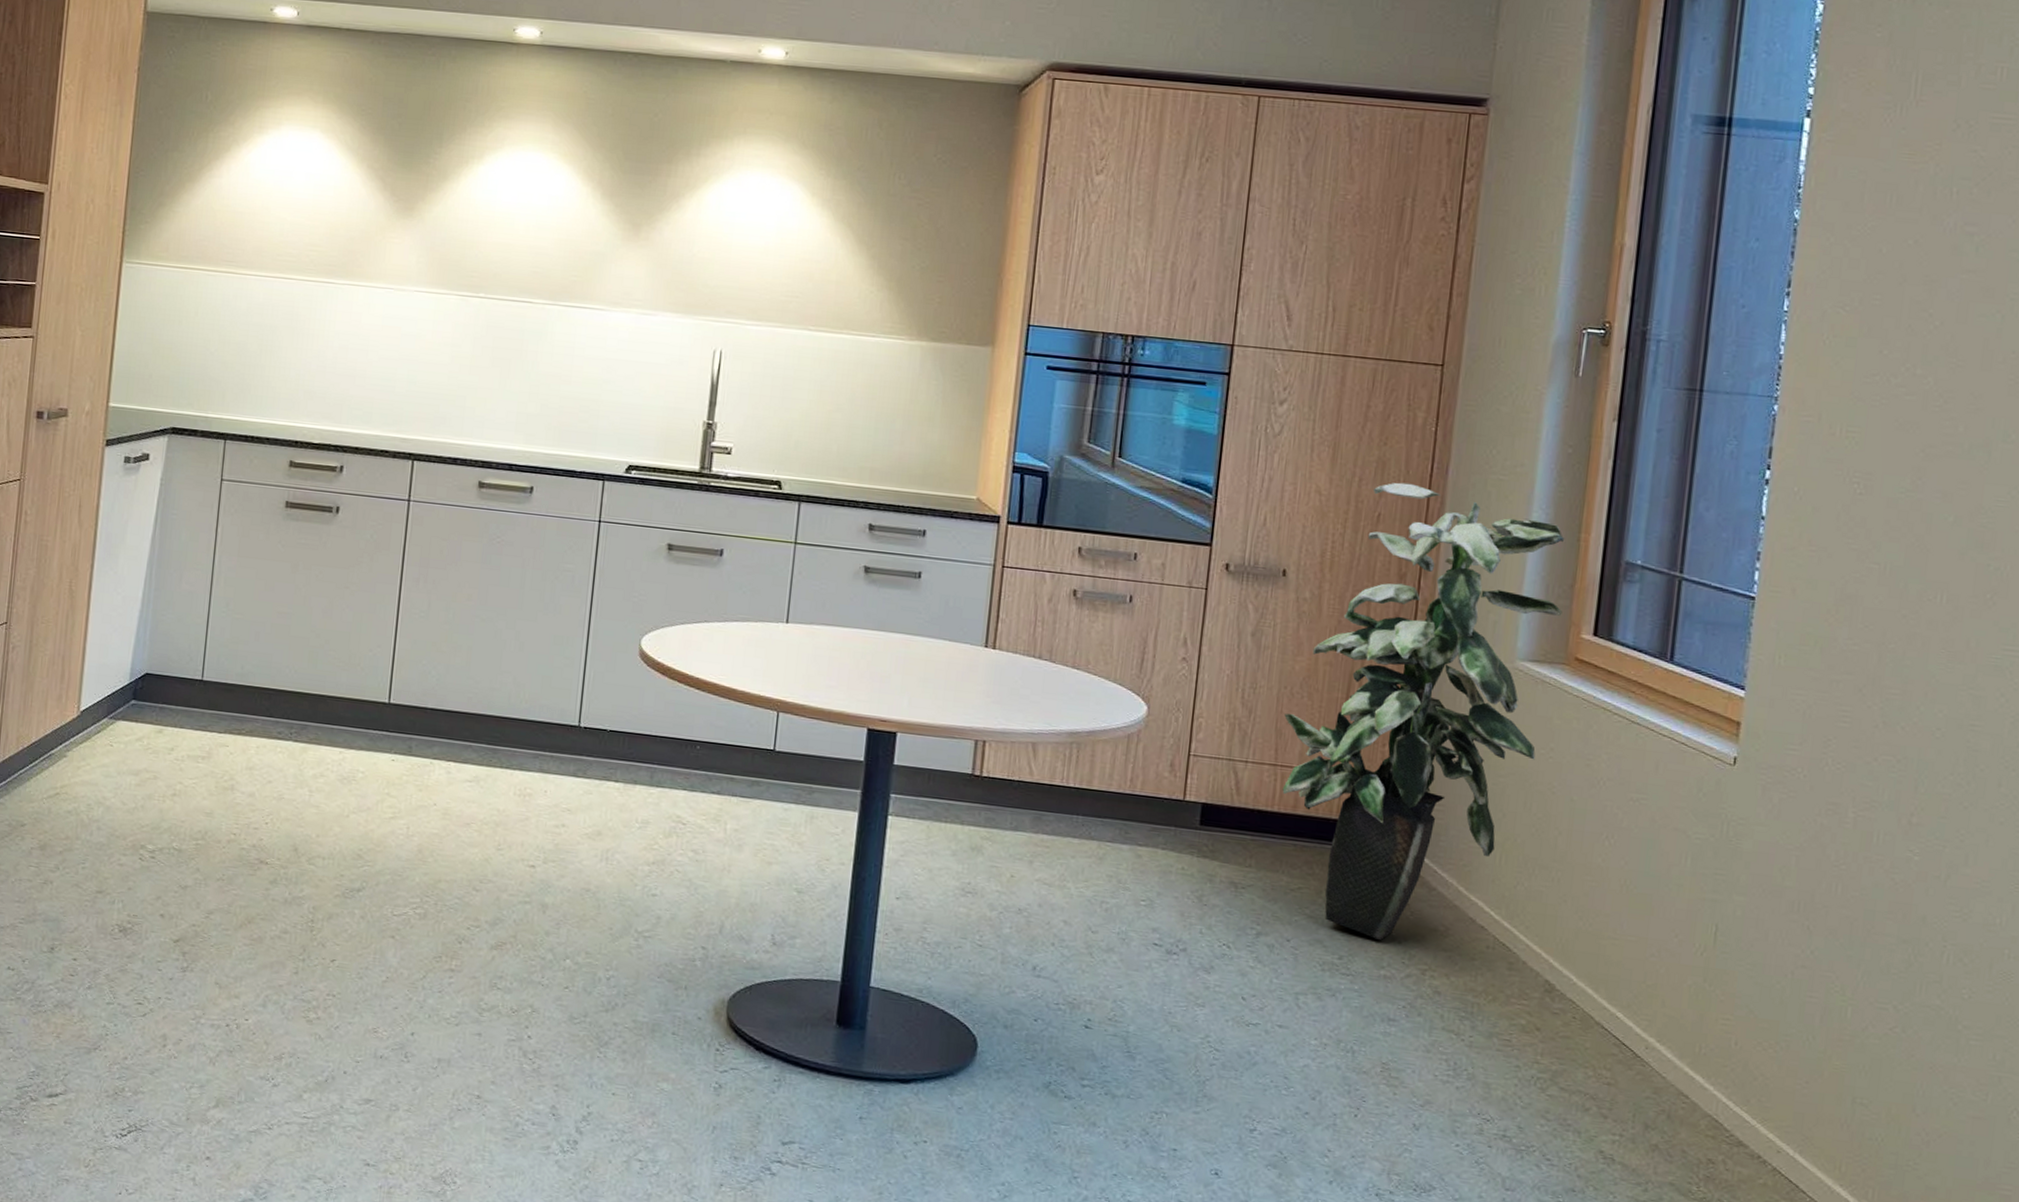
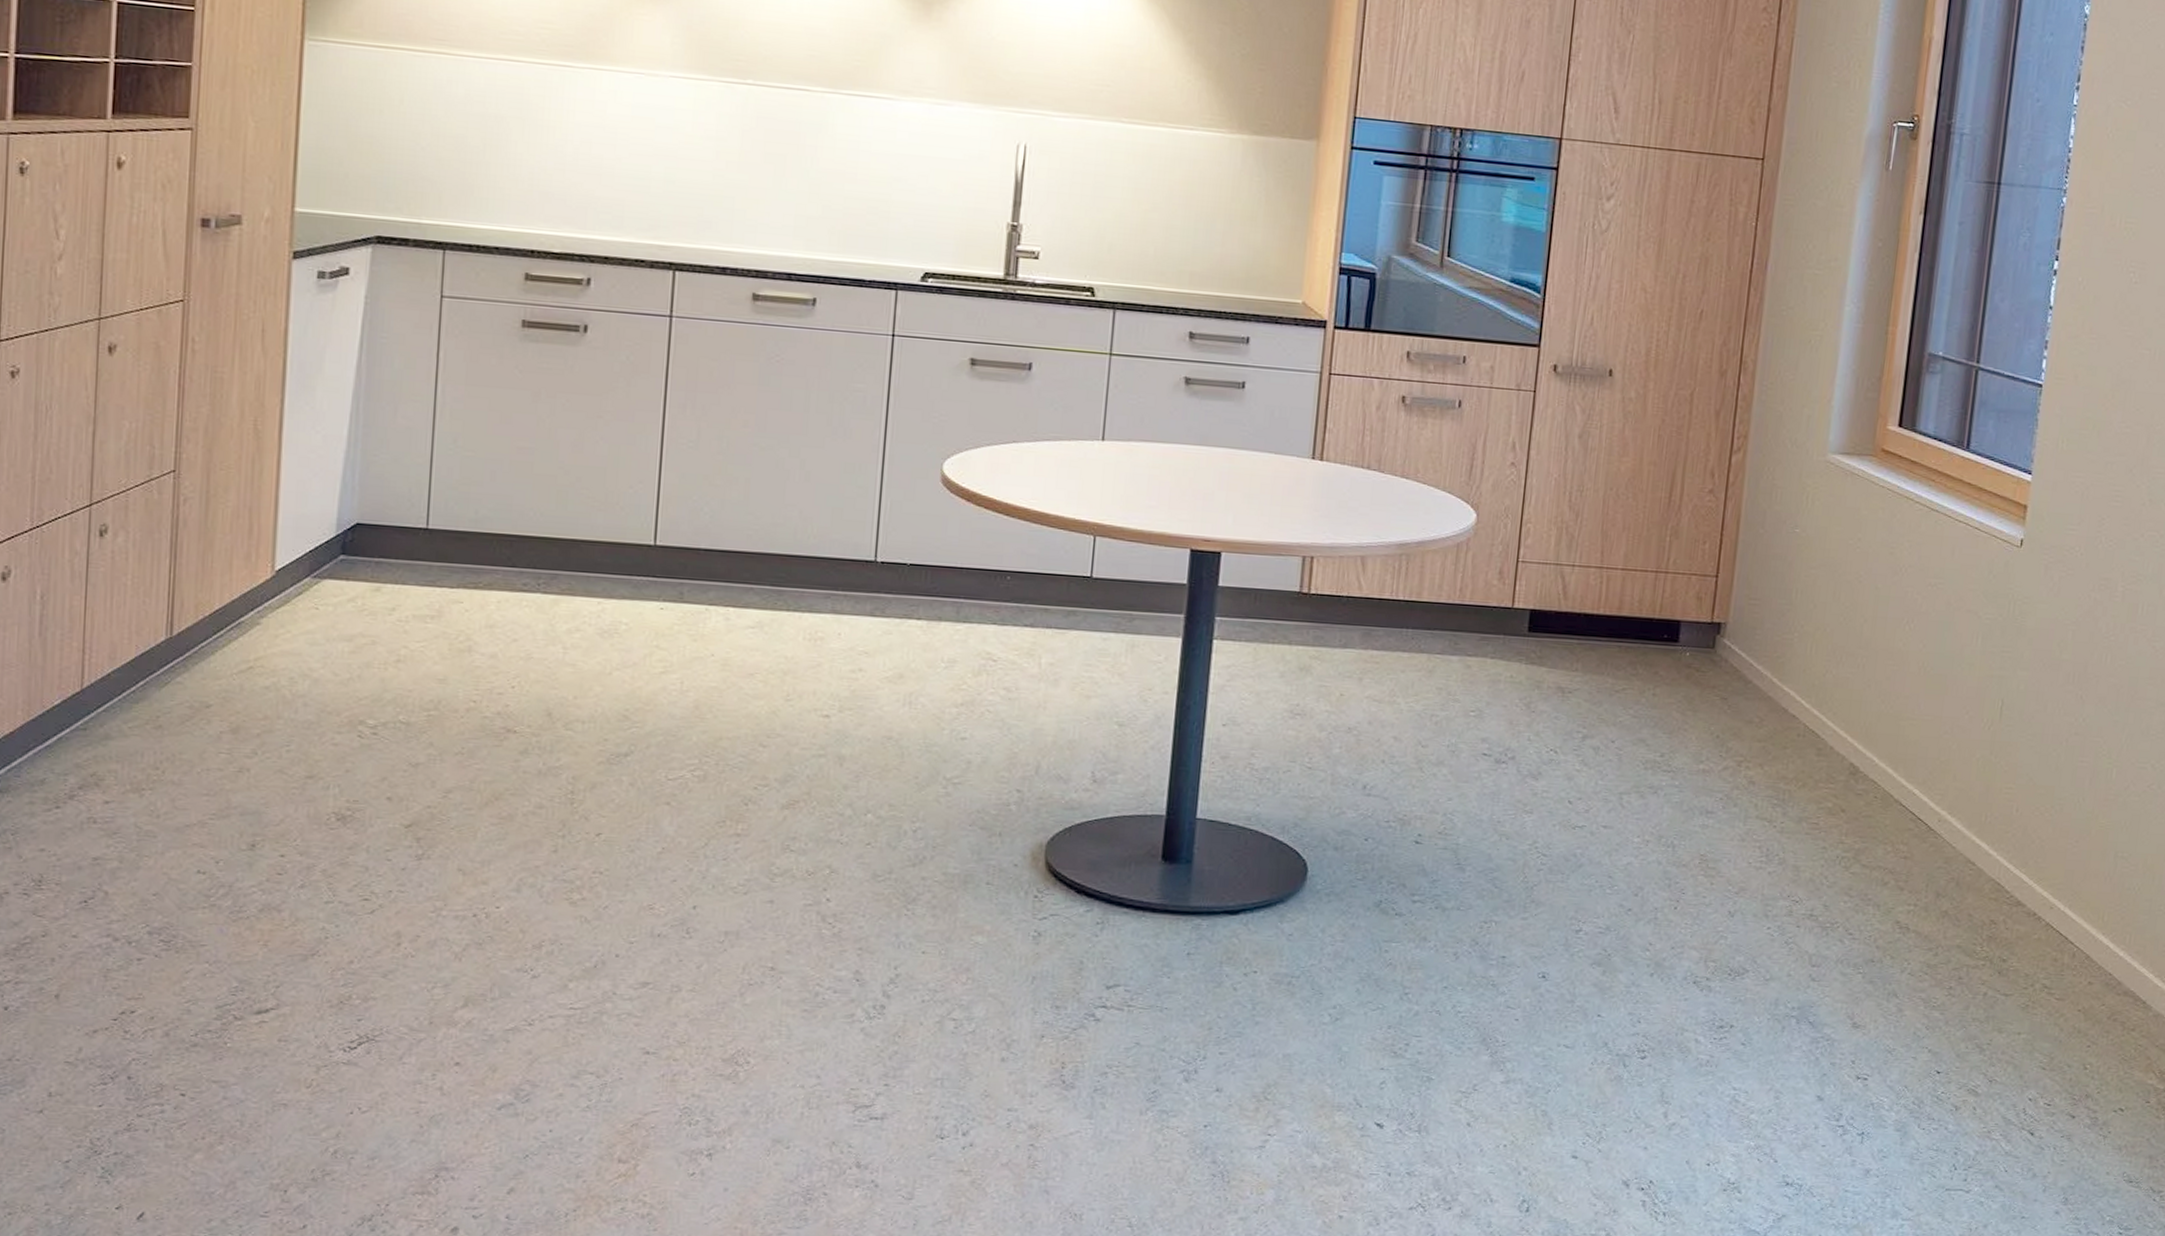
indoor plant: present [1282,482,1565,940] -> none [1607,278,1874,735]

